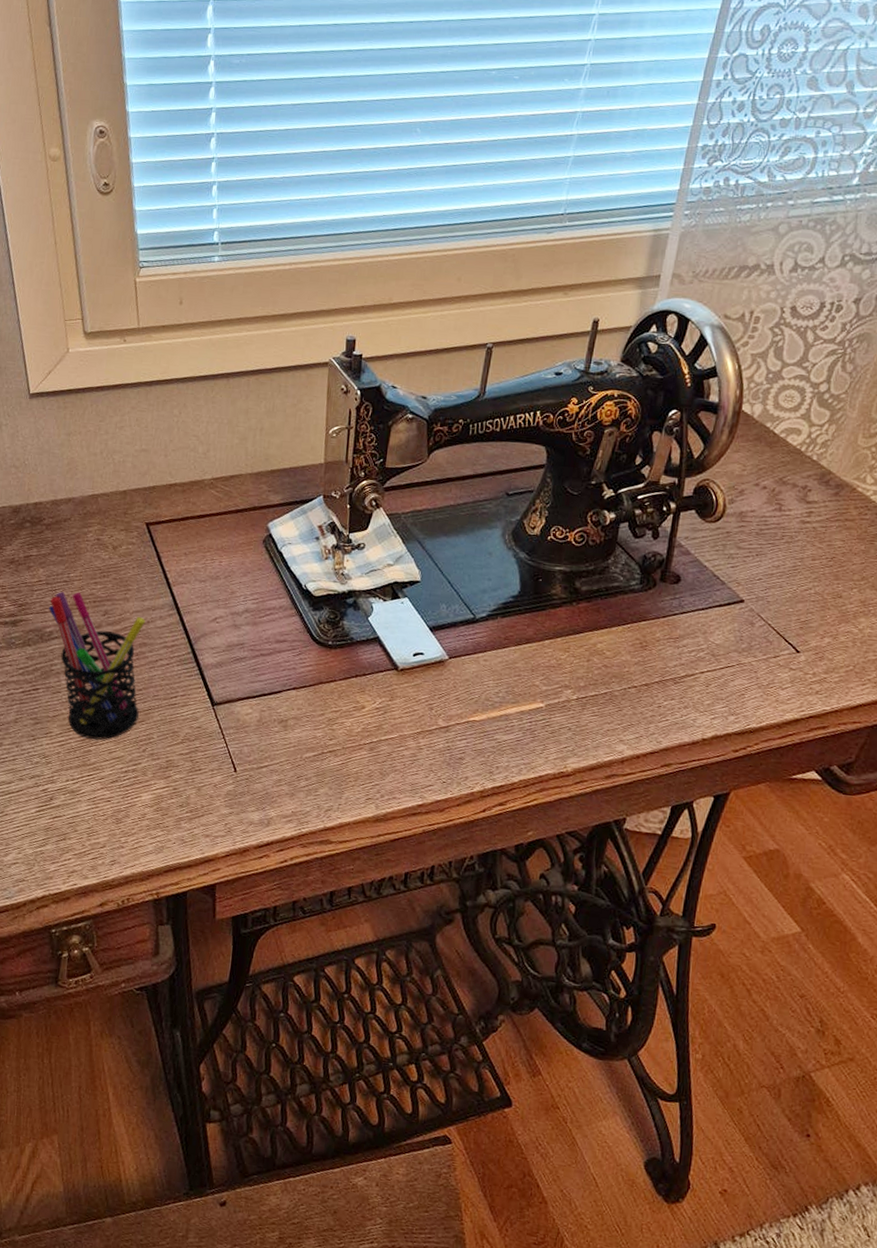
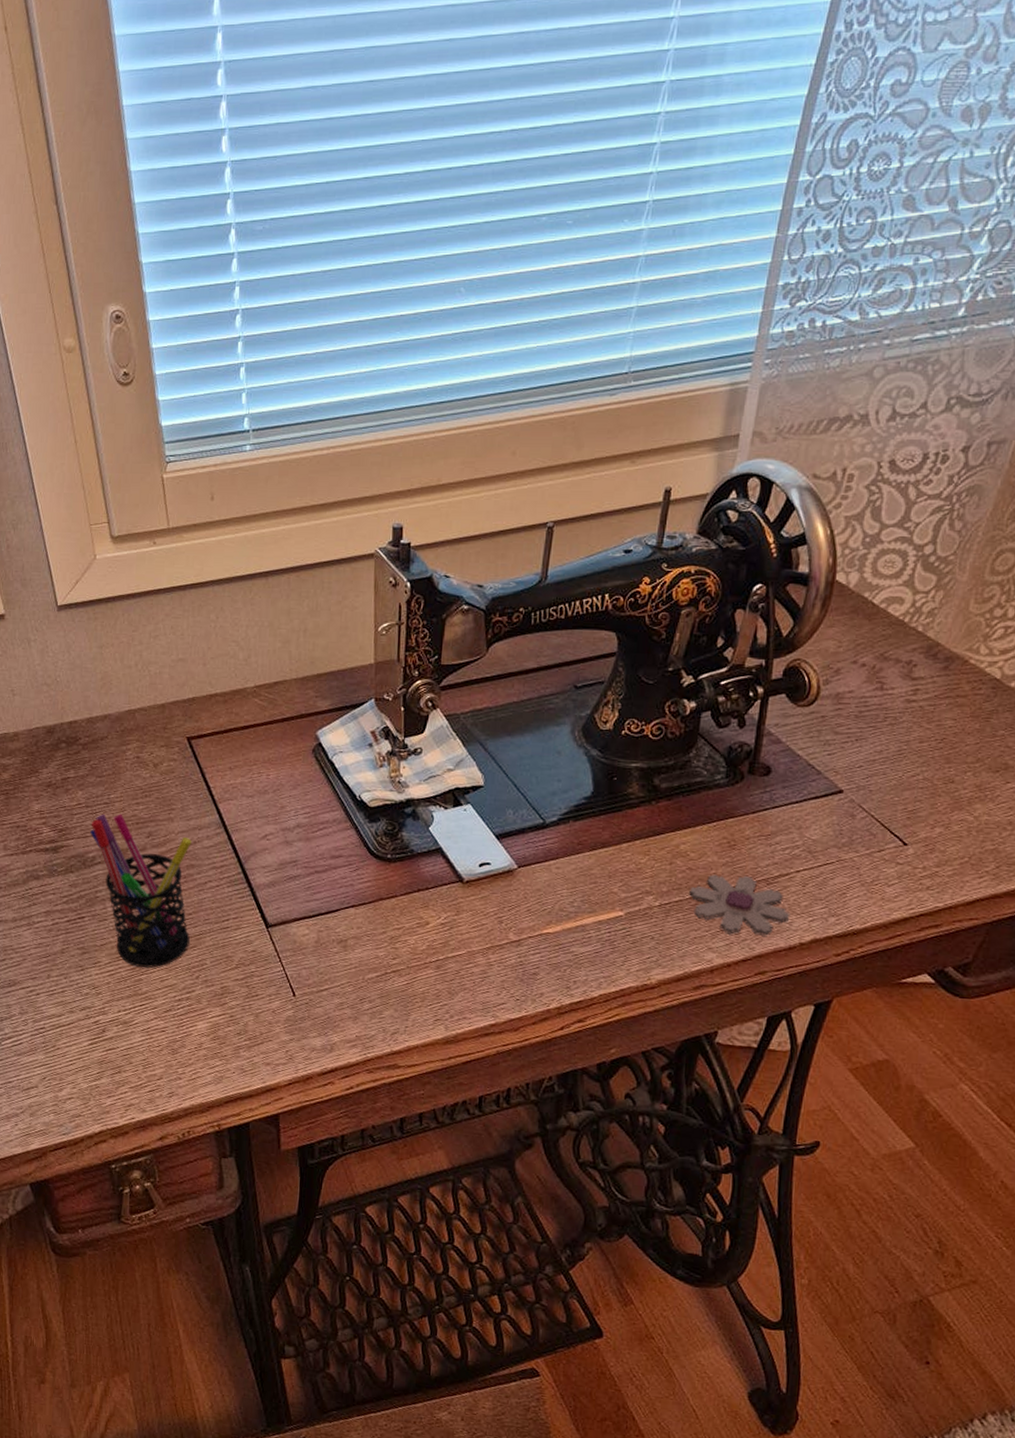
flower: none [604,672,695,731] -> present [689,874,791,936]

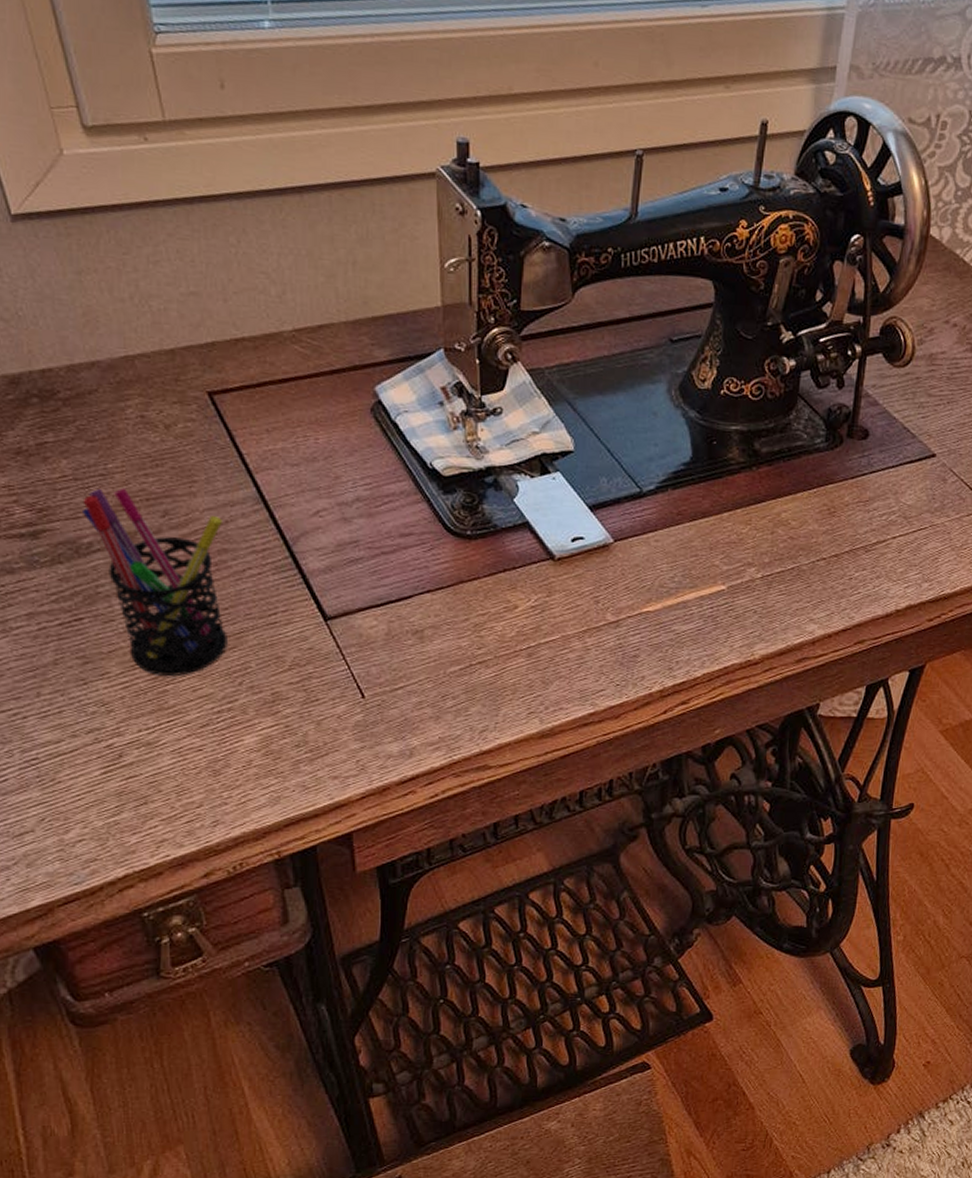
flower: present [689,874,791,936] -> none [791,543,887,605]

